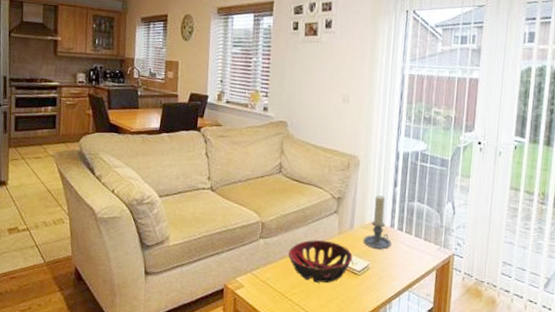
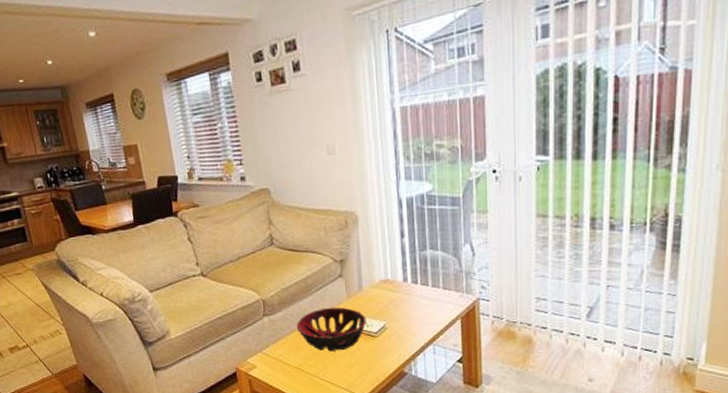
candle holder: present [362,195,392,250] -> none [374,250,407,307]

